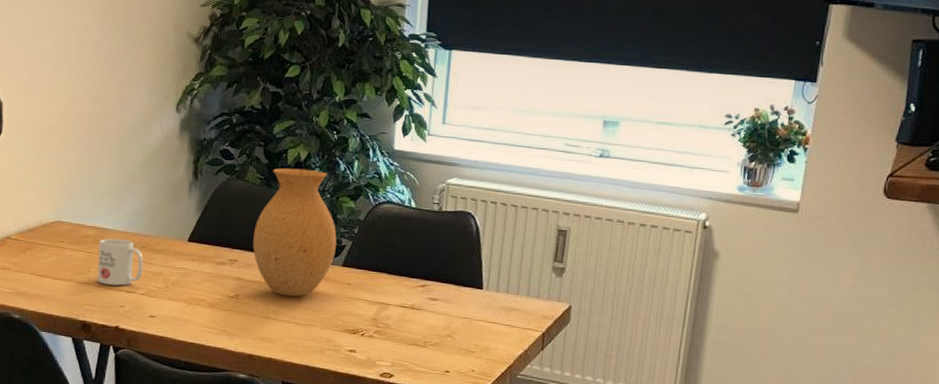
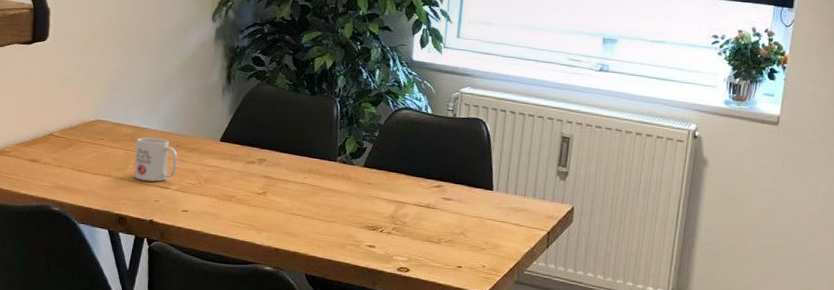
vase: present [252,168,337,297] -> none [280,75,359,195]

